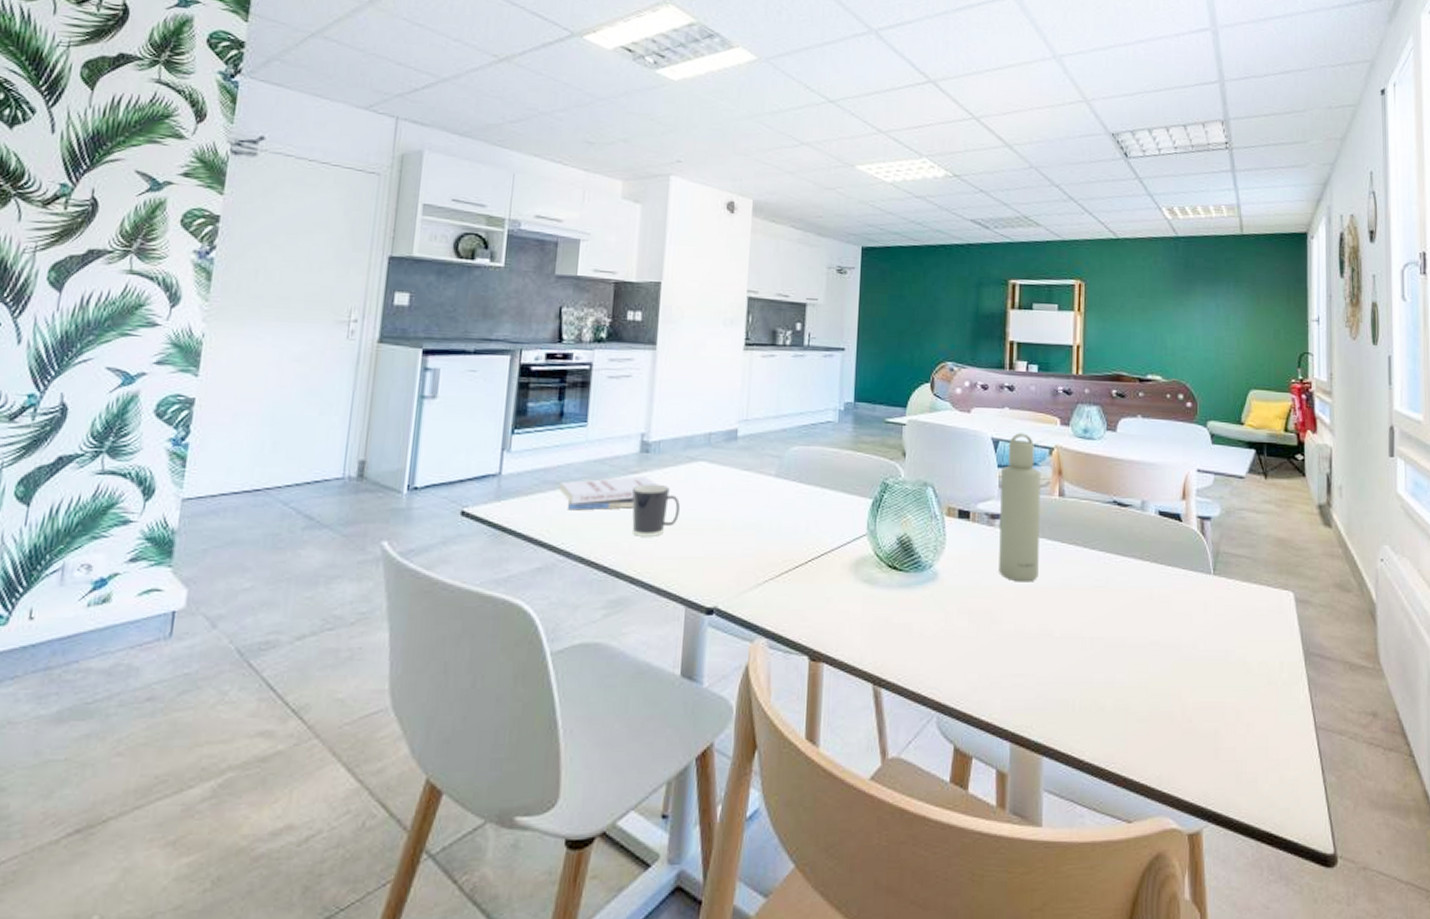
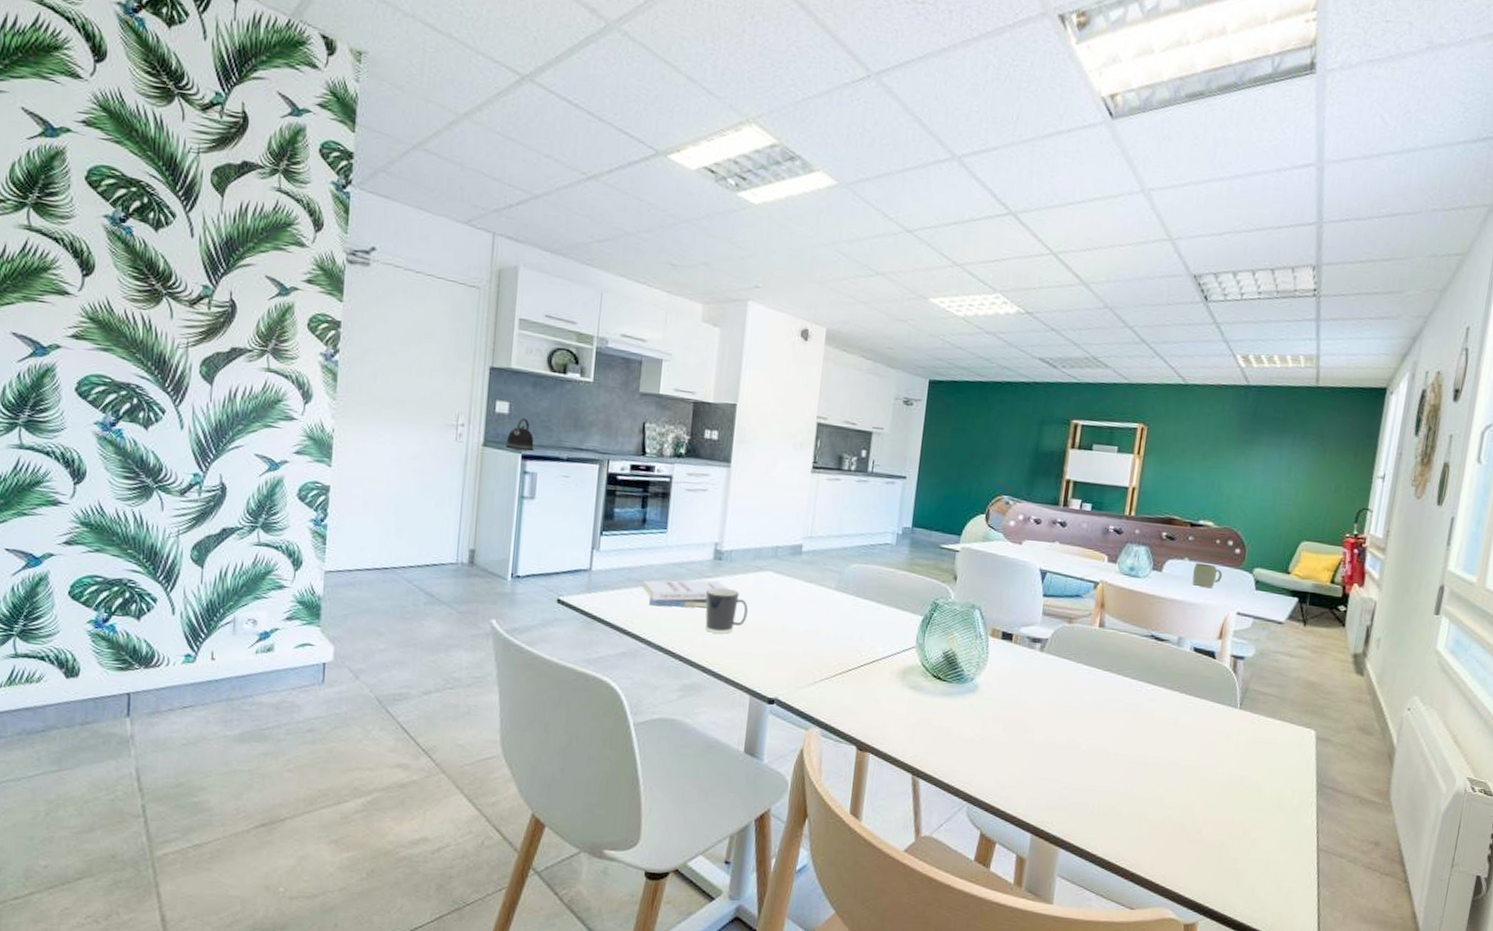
kettle: none [405,309,438,344] -> present [506,417,535,450]
bottle: present [999,433,1041,582] -> none [1035,566,1084,701]
mug: none [1147,419,1178,446] -> present [1192,562,1223,588]

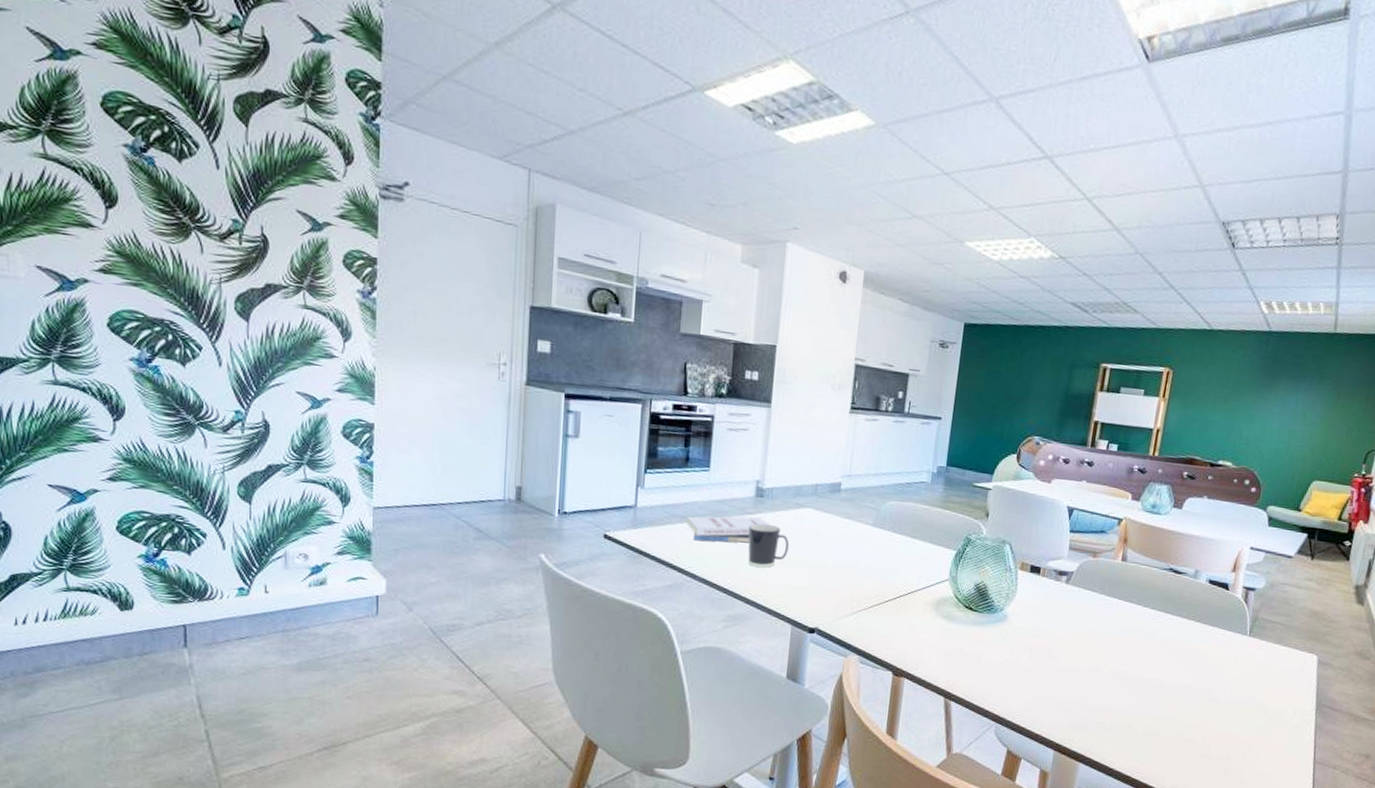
kettle: present [506,417,535,450] -> none [549,357,577,390]
mug: present [1192,562,1223,588] -> none [1210,500,1239,525]

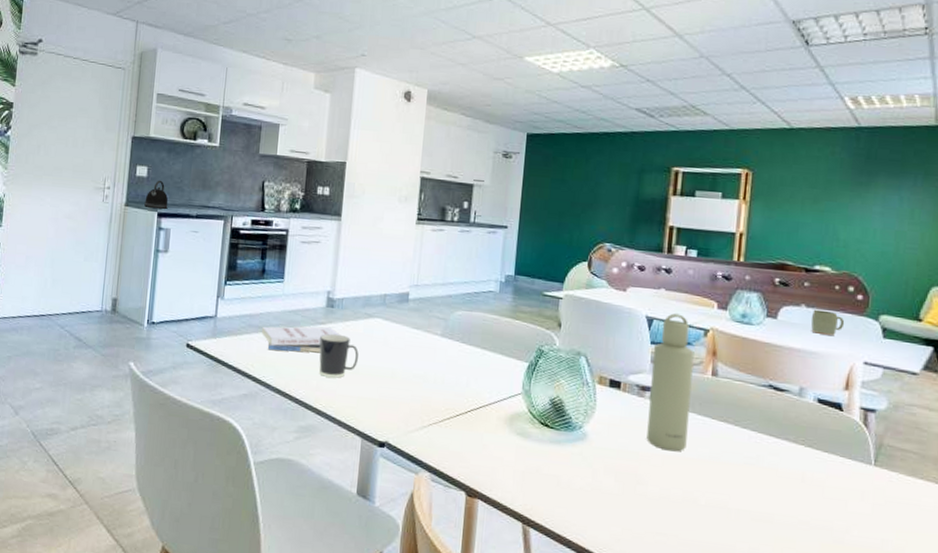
kettle: none [549,357,577,390] -> present [144,180,169,209]
bottle: none [1060,504,1108,629] -> present [646,313,694,452]
mug: none [1210,500,1239,525] -> present [810,309,845,336]

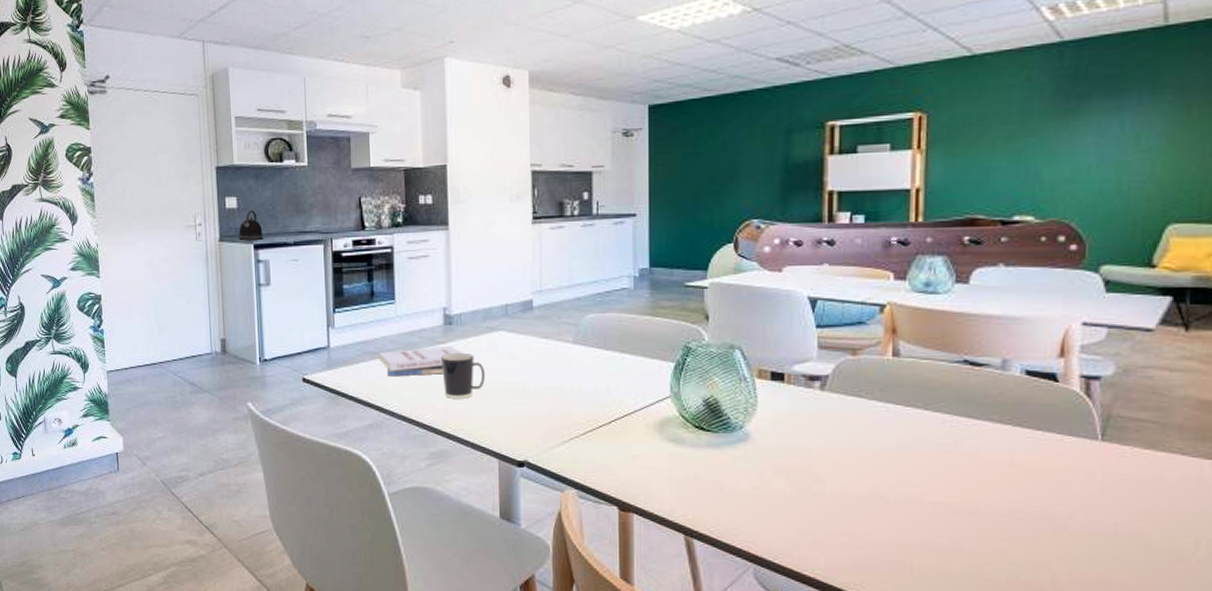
bottle: present [646,313,694,452] -> none [819,290,870,445]
mug: present [810,309,845,336] -> none [1011,267,1055,297]

